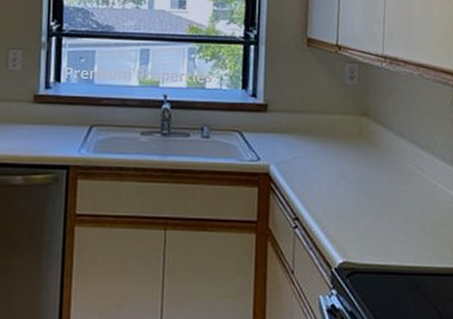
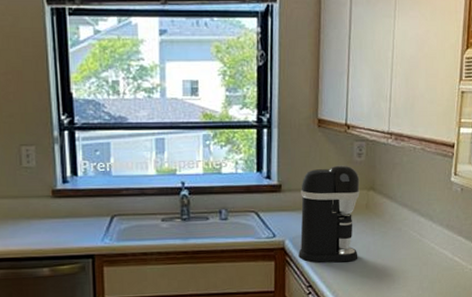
coffee maker: none [284,87,352,195] -> present [298,165,360,263]

